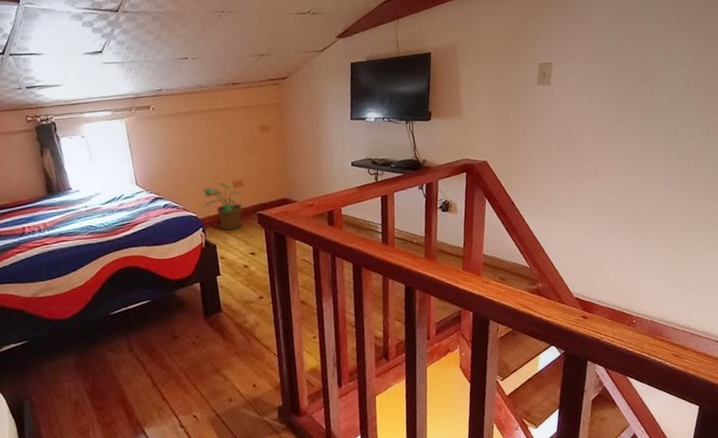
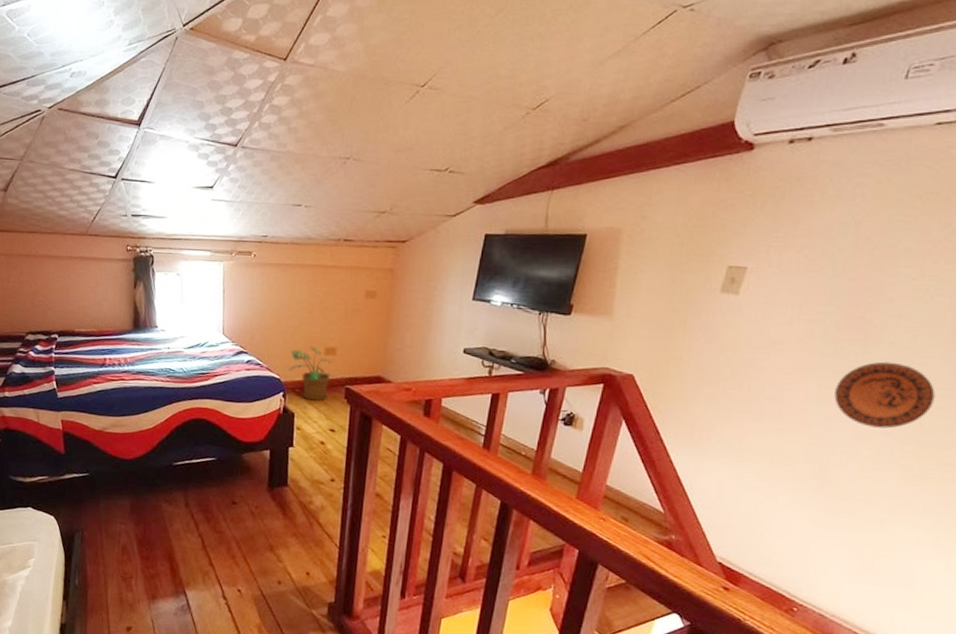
decorative plate: none [629,120,695,172] -> present [834,361,935,429]

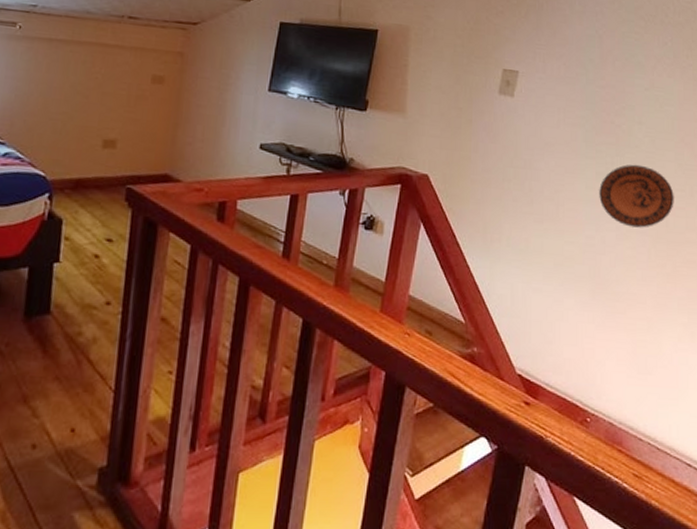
potted plant: present [289,346,333,401] -> none [57,137,112,204]

